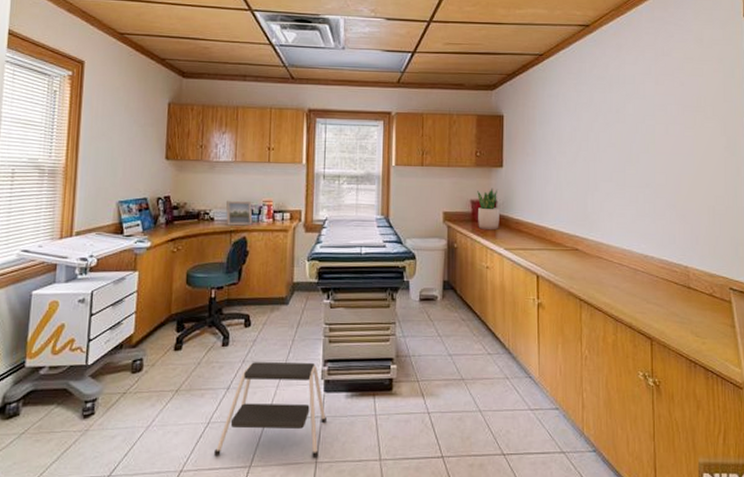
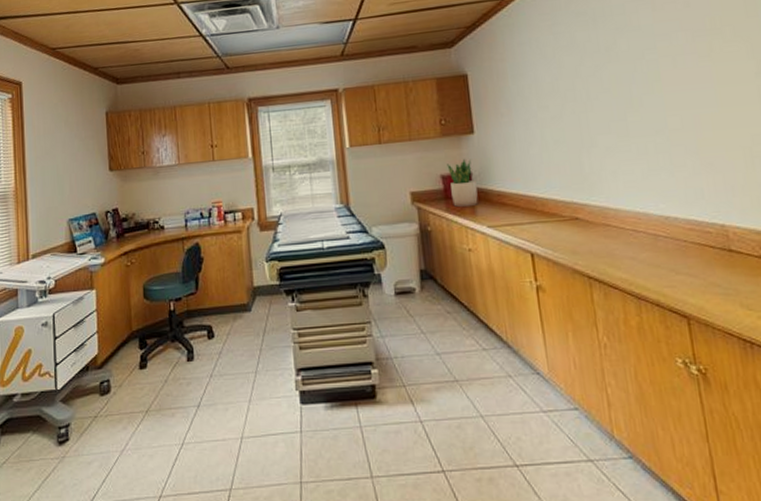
step stool: present [214,362,326,457] -> none [192,373,307,480]
picture frame: present [226,200,253,226] -> none [175,204,204,233]

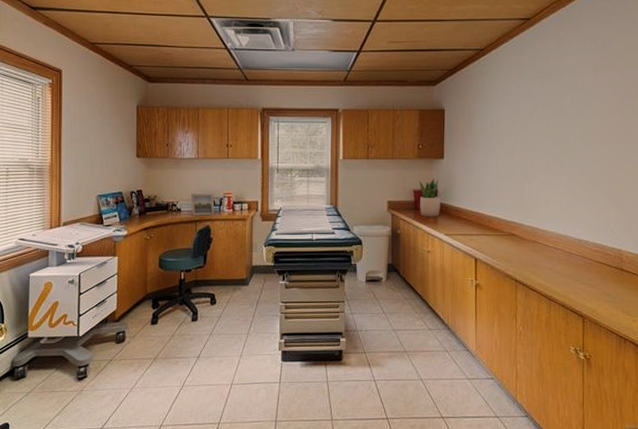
picture frame: none [175,204,204,233] -> present [191,193,215,216]

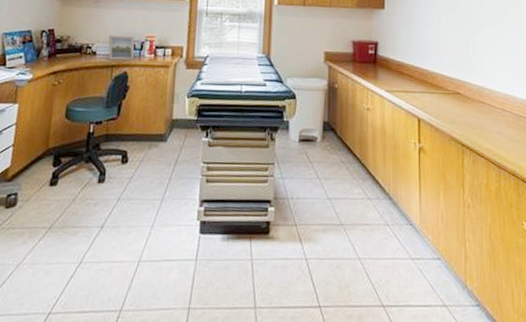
planter: present [419,178,440,218] -> none [358,29,381,72]

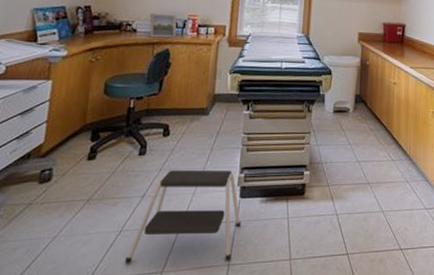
step stool: none [84,200,201,303] -> present [125,170,241,264]

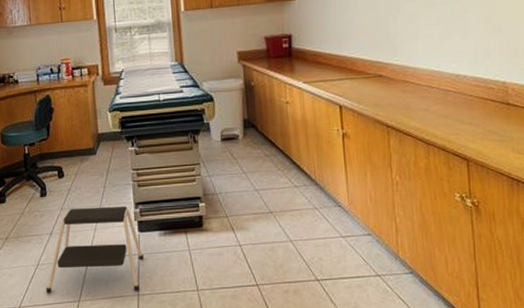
picture frame: present [149,12,177,39] -> none [27,60,54,86]

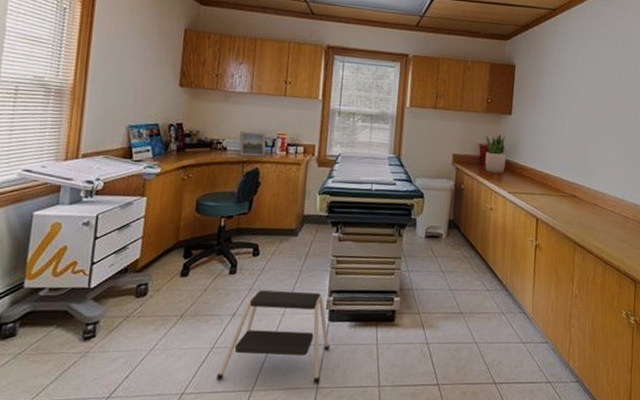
picture frame: none [27,60,54,86] -> present [239,130,266,158]
planter: none [270,22,296,66] -> present [485,133,506,174]

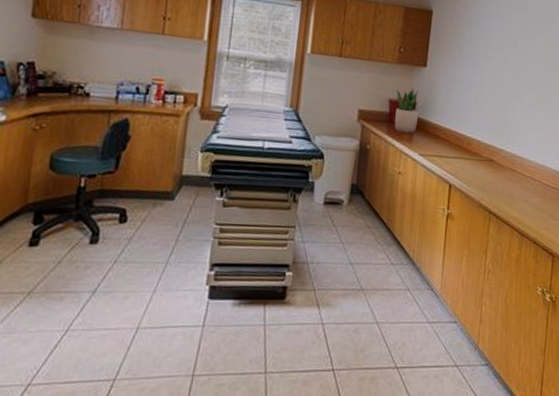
step stool: present [217,290,329,383] -> none [71,263,209,370]
picture frame: present [239,130,266,158] -> none [105,73,139,107]

